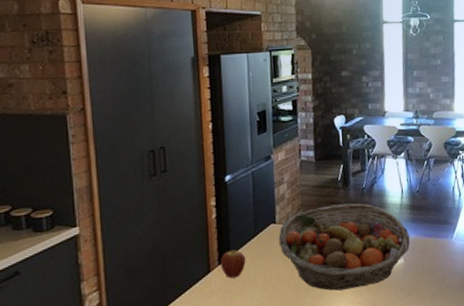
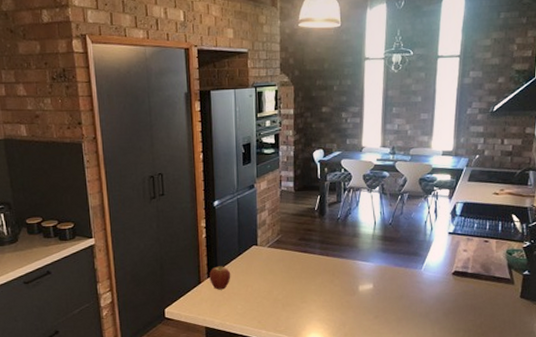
fruit basket: present [278,203,411,291] -> none [259,231,381,308]

